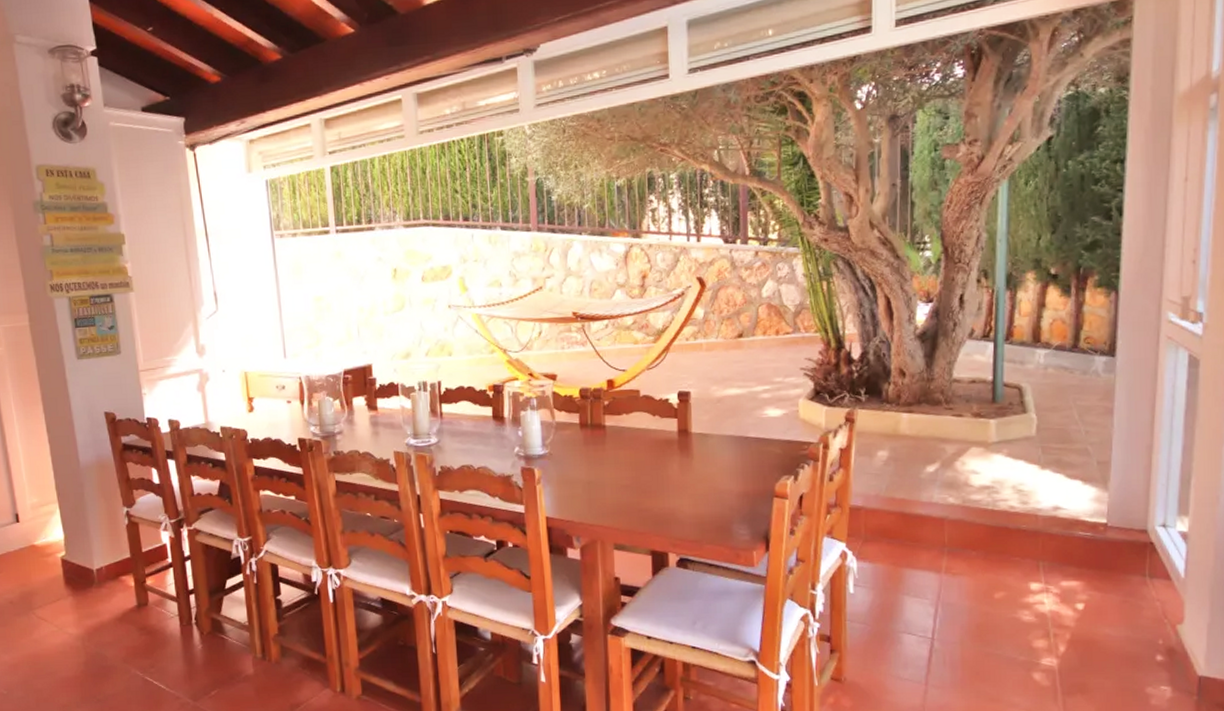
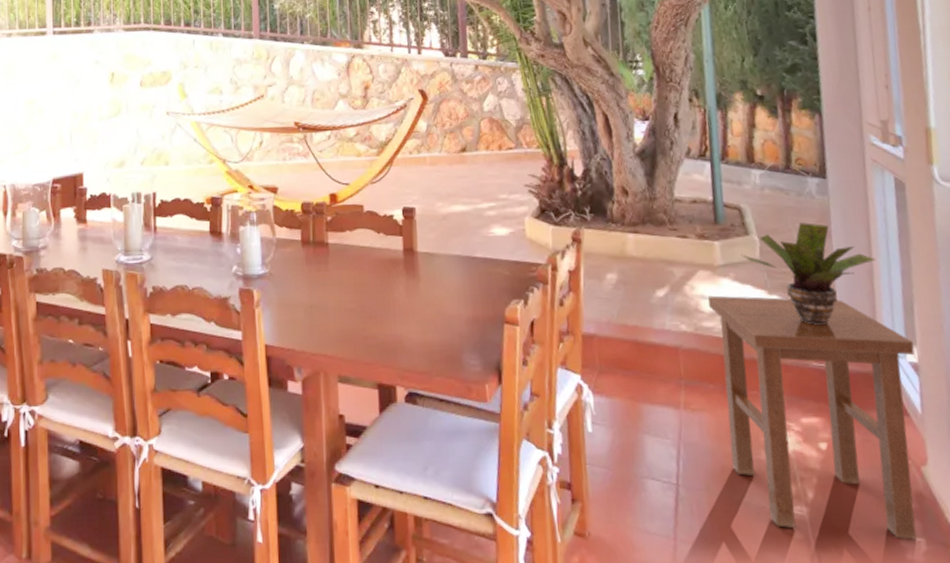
stool: none [978,470,1185,688] -> present [707,295,917,540]
potted plant: none [1016,400,1158,498] -> present [740,223,876,326]

